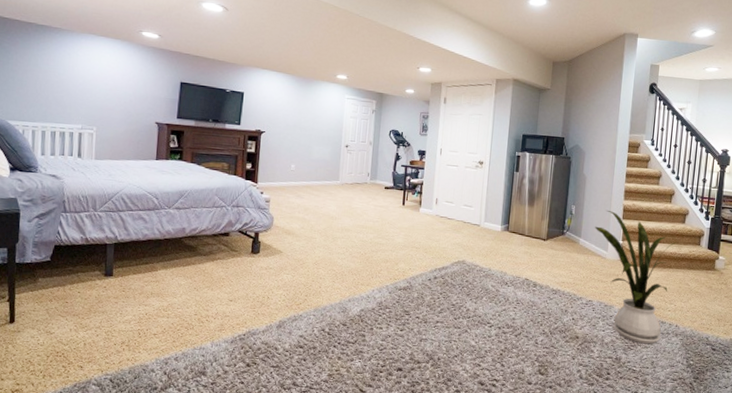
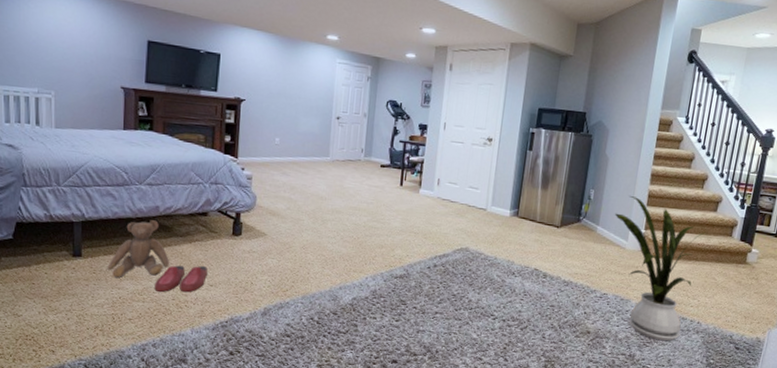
teddy bear: none [135,241,193,295] -> present [107,220,169,277]
slippers: none [178,282,228,308] -> present [154,265,207,293]

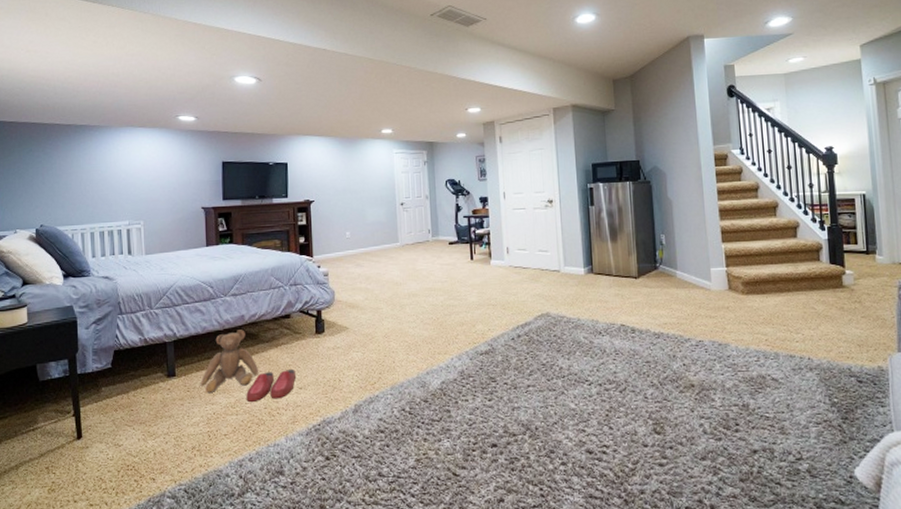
house plant: present [614,195,707,341] -> none [690,234,793,385]

